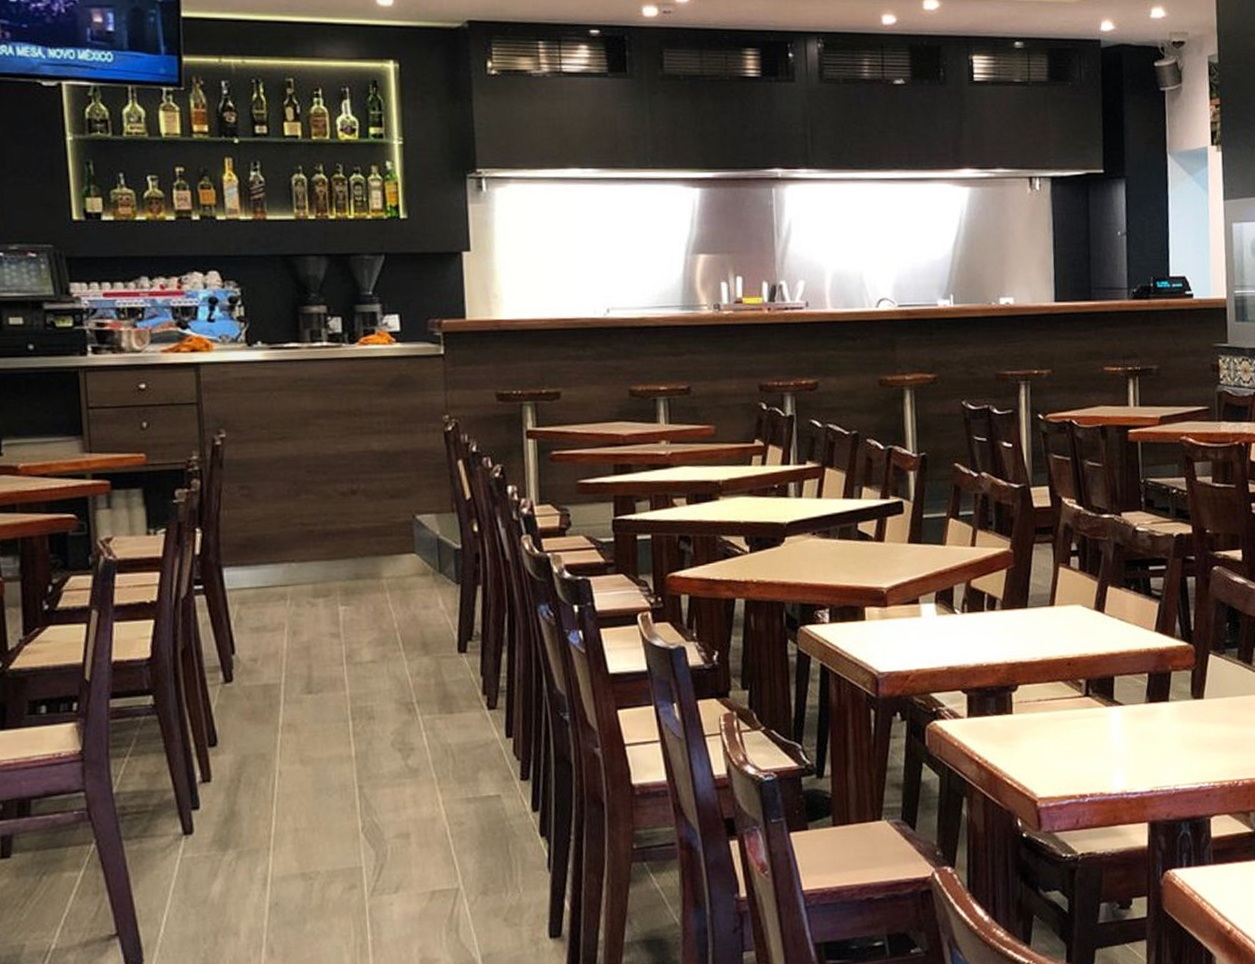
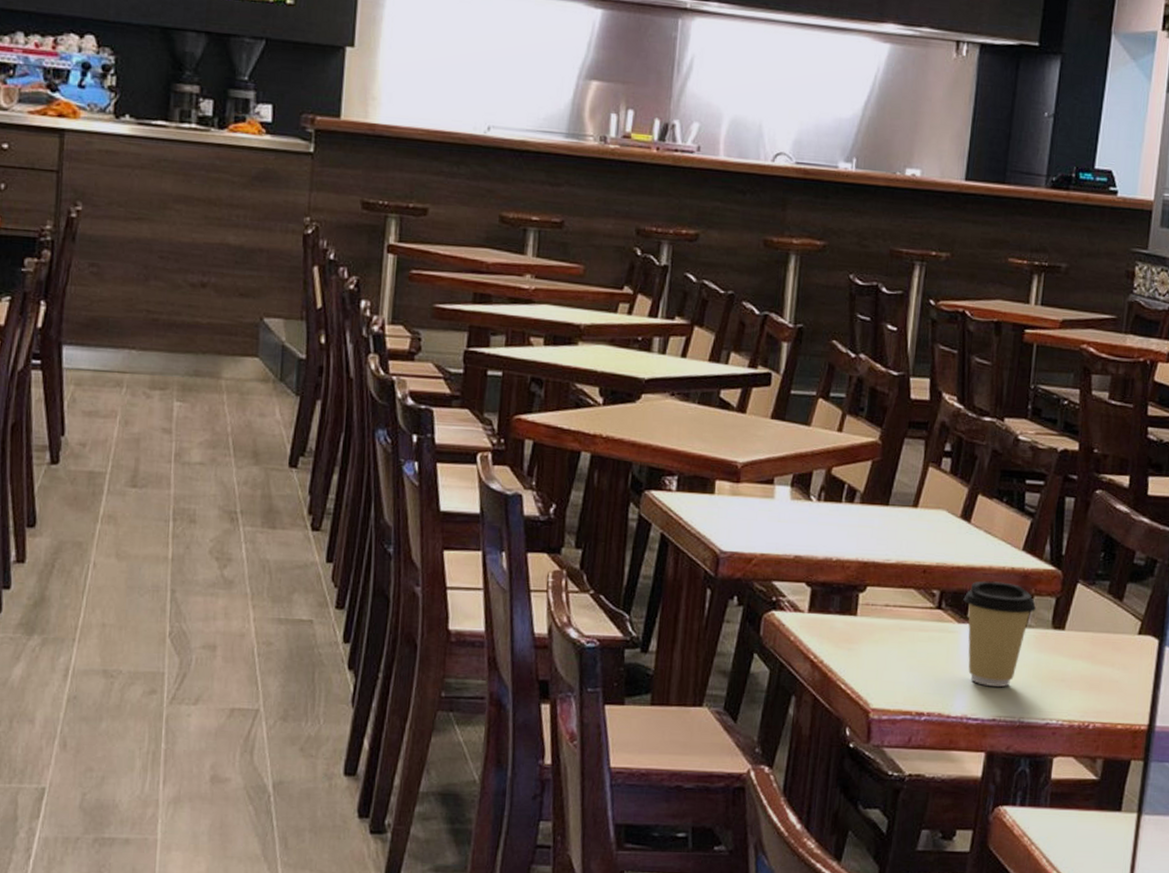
coffee cup: none [1108,663,1176,761] -> present [963,581,1037,687]

